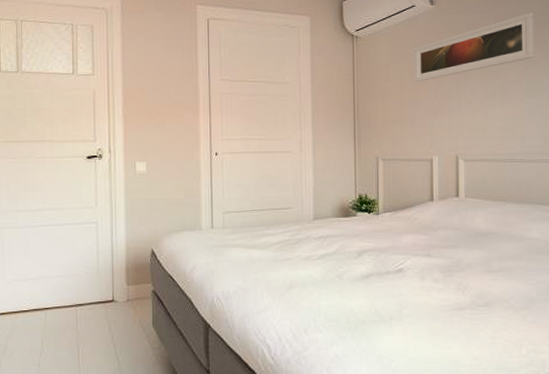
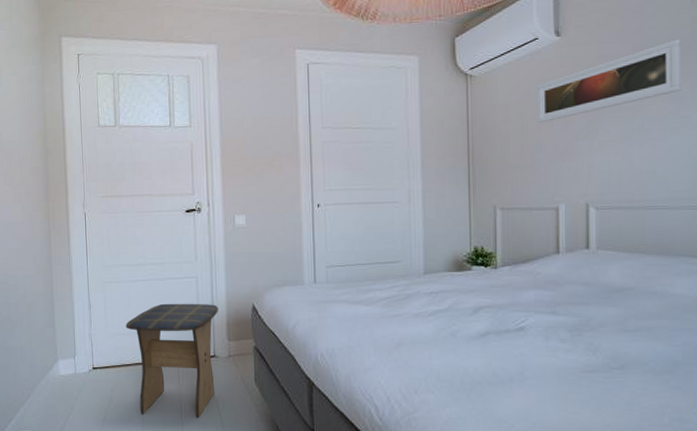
stool: none [23,248,119,363] -> present [126,303,219,418]

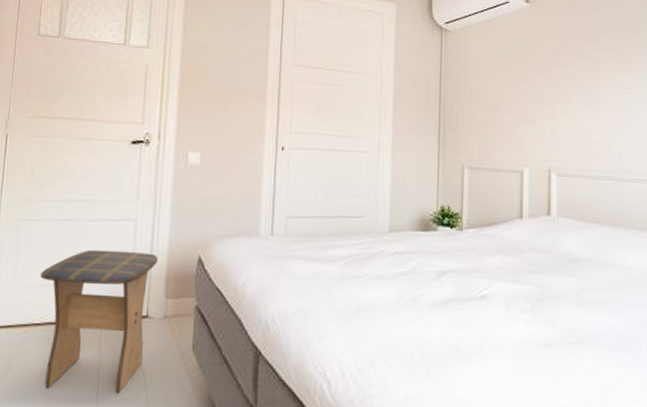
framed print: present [536,39,681,124] -> none [506,20,633,85]

